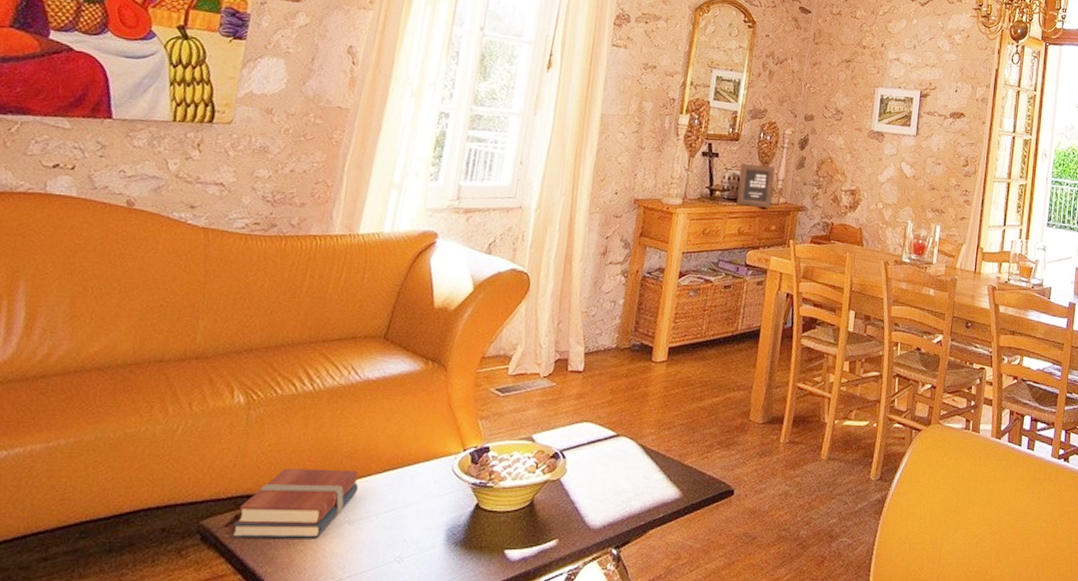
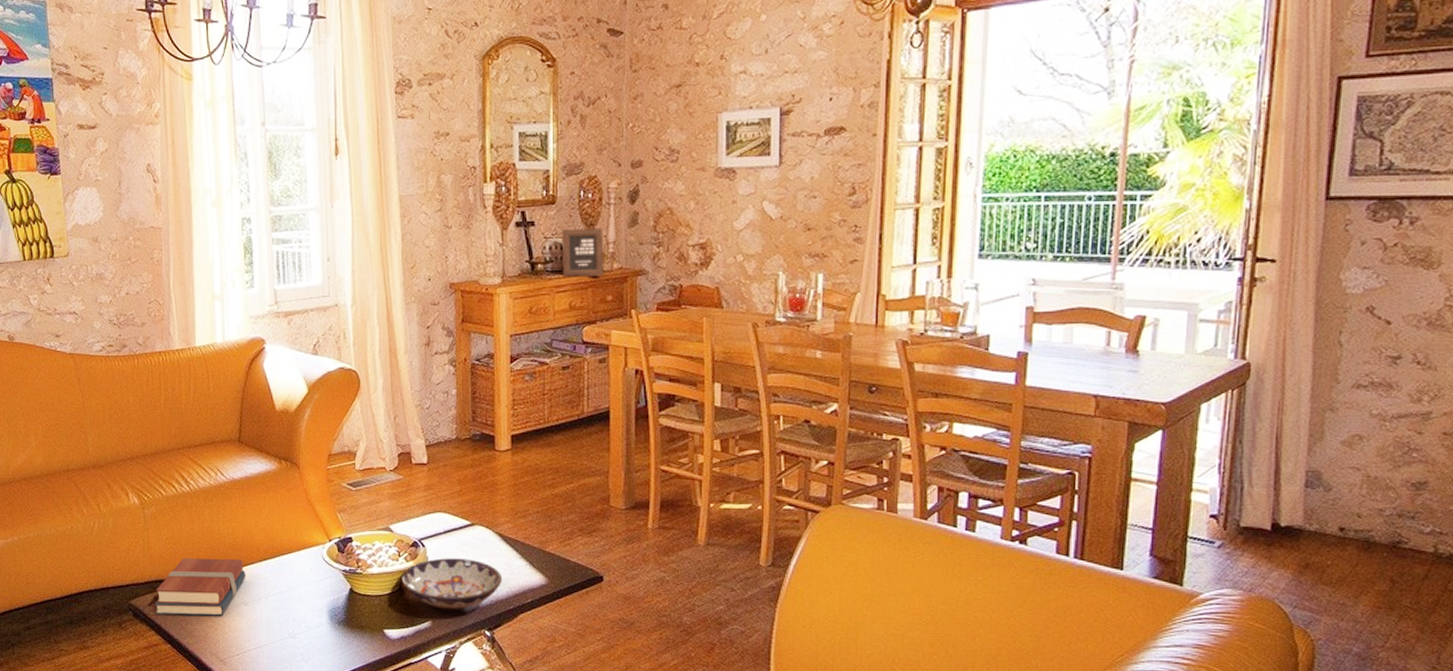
bowl: none [534,470,639,528] -> present [402,558,503,612]

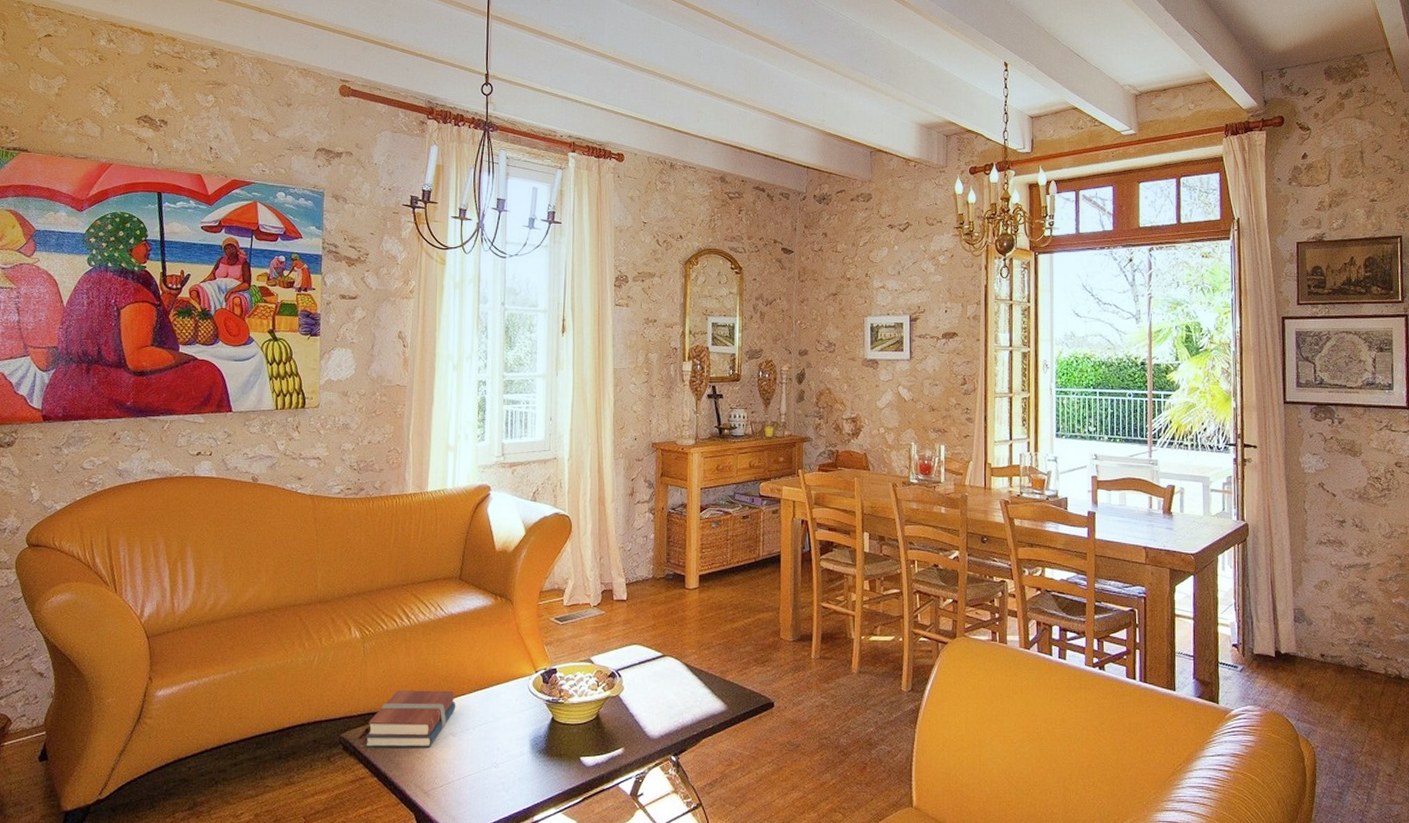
bowl: present [402,558,503,612] -> none [599,687,688,738]
picture frame: present [562,228,604,277] -> none [744,402,777,442]

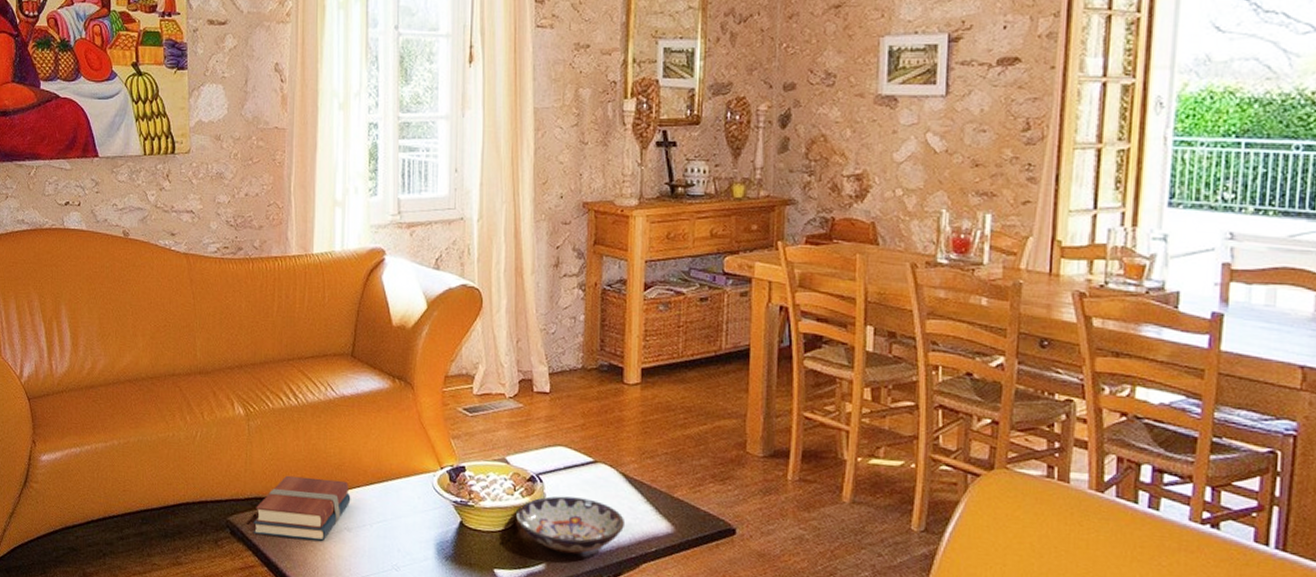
bowl: none [599,687,688,738] -> present [516,496,626,556]

